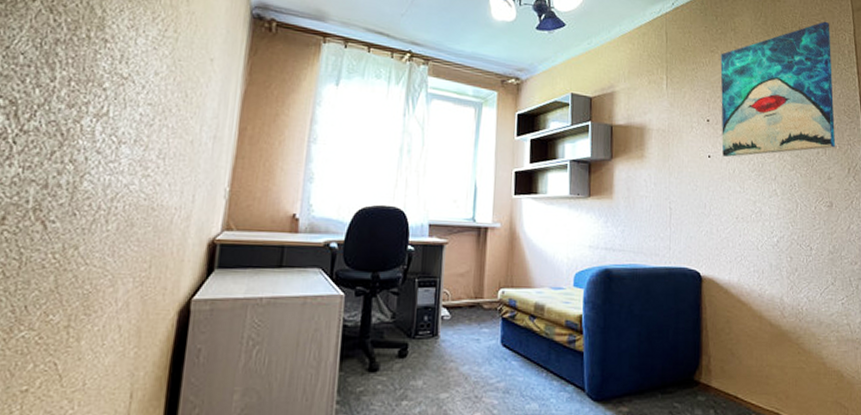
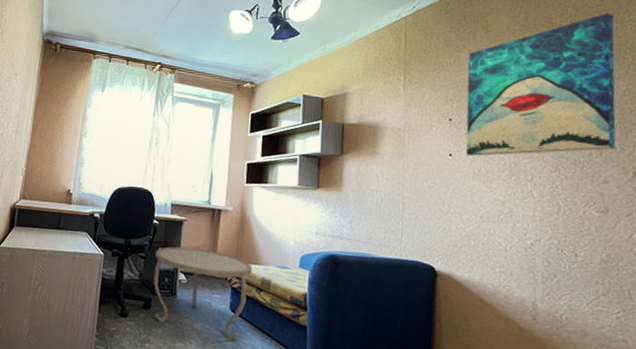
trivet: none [409,275,524,381] -> present [153,246,252,341]

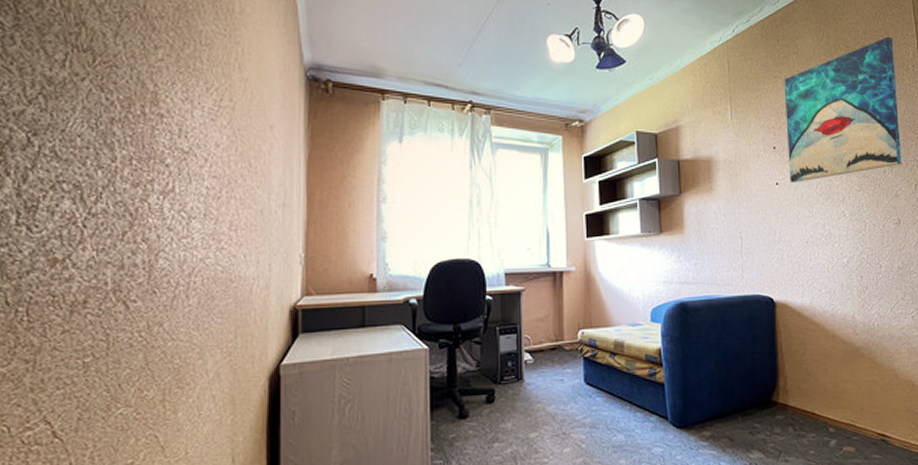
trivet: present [153,246,252,341] -> none [492,320,603,417]

